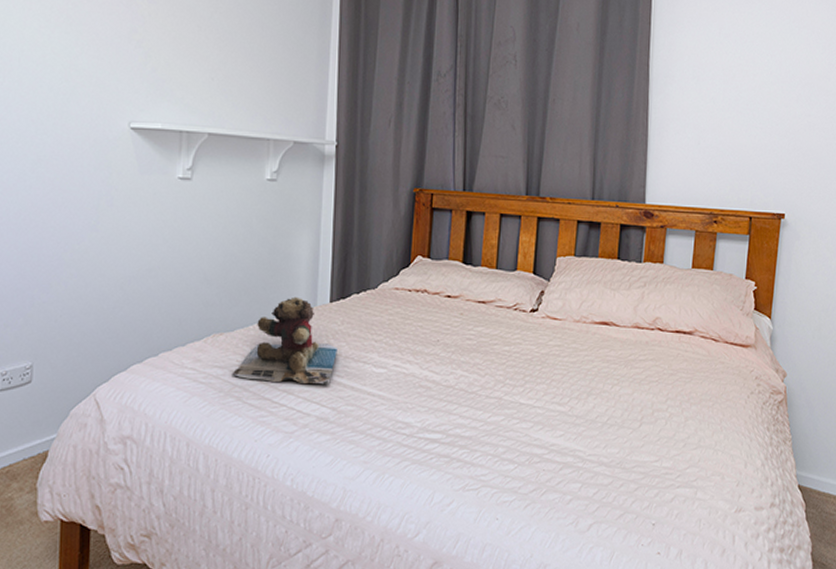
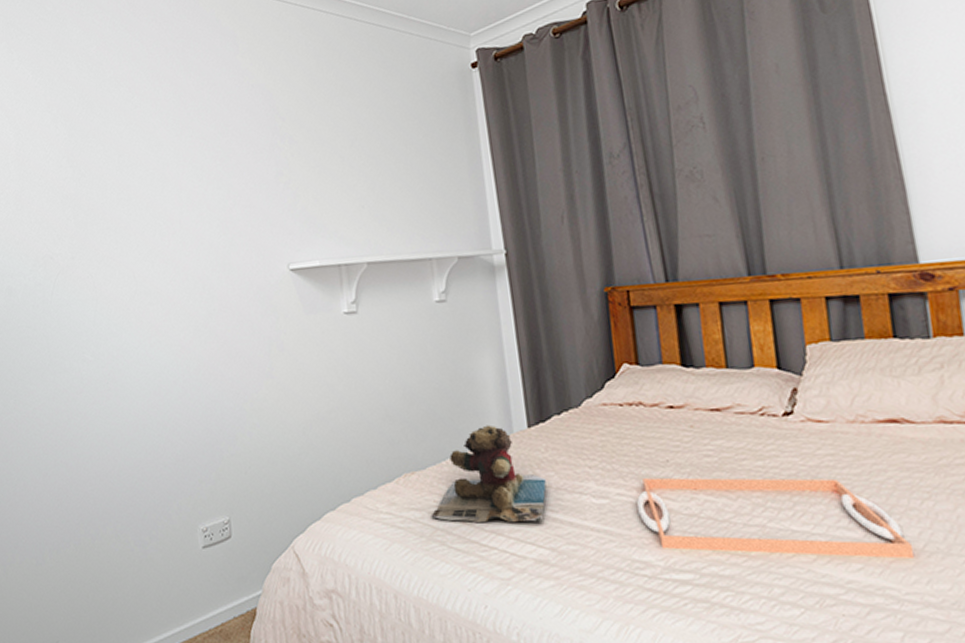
serving tray: none [408,354,600,428] -> present [637,477,914,559]

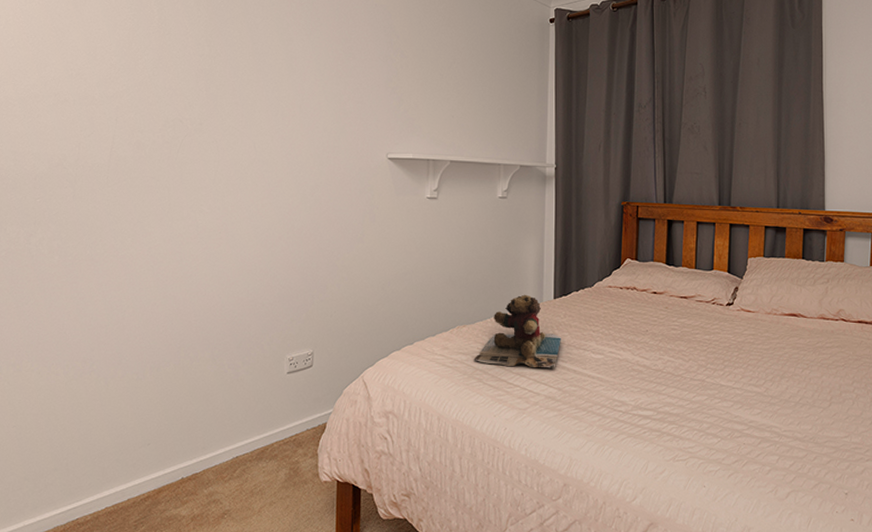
serving tray: present [637,477,914,559] -> none [623,342,793,407]

